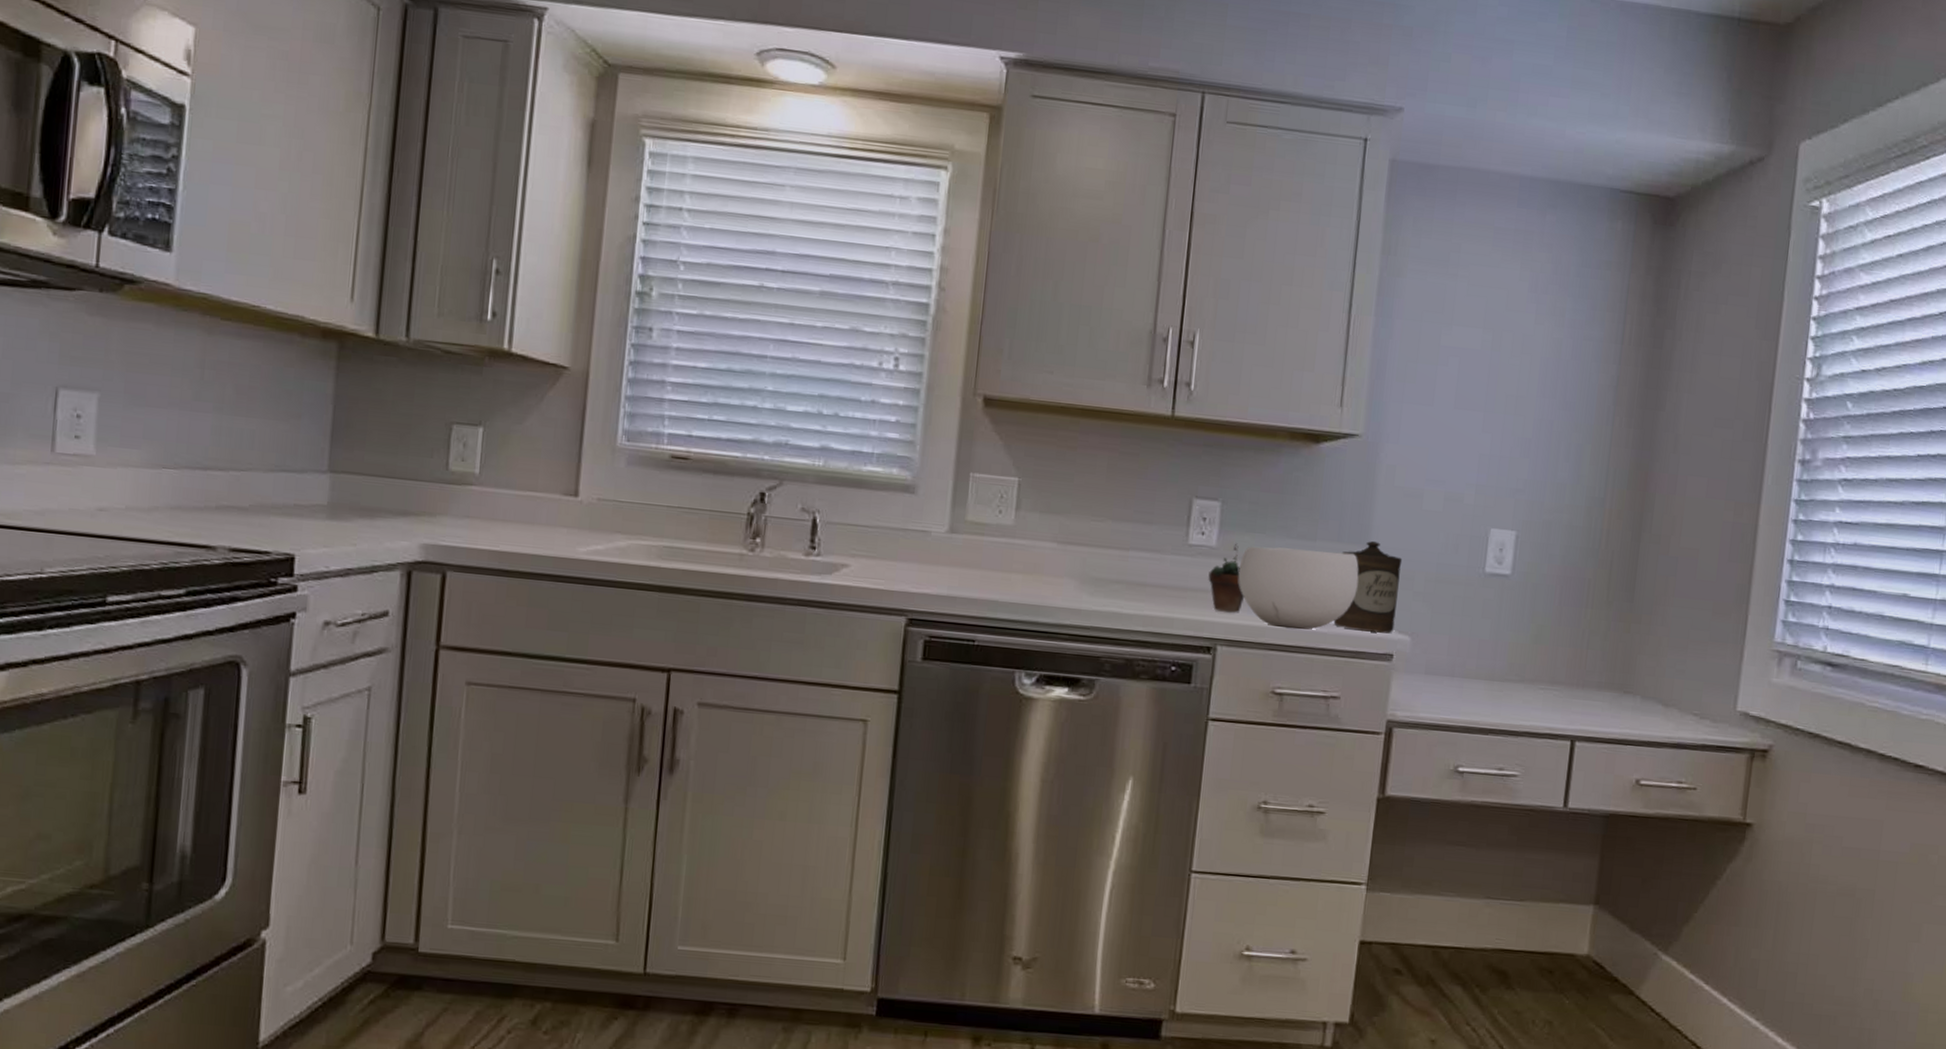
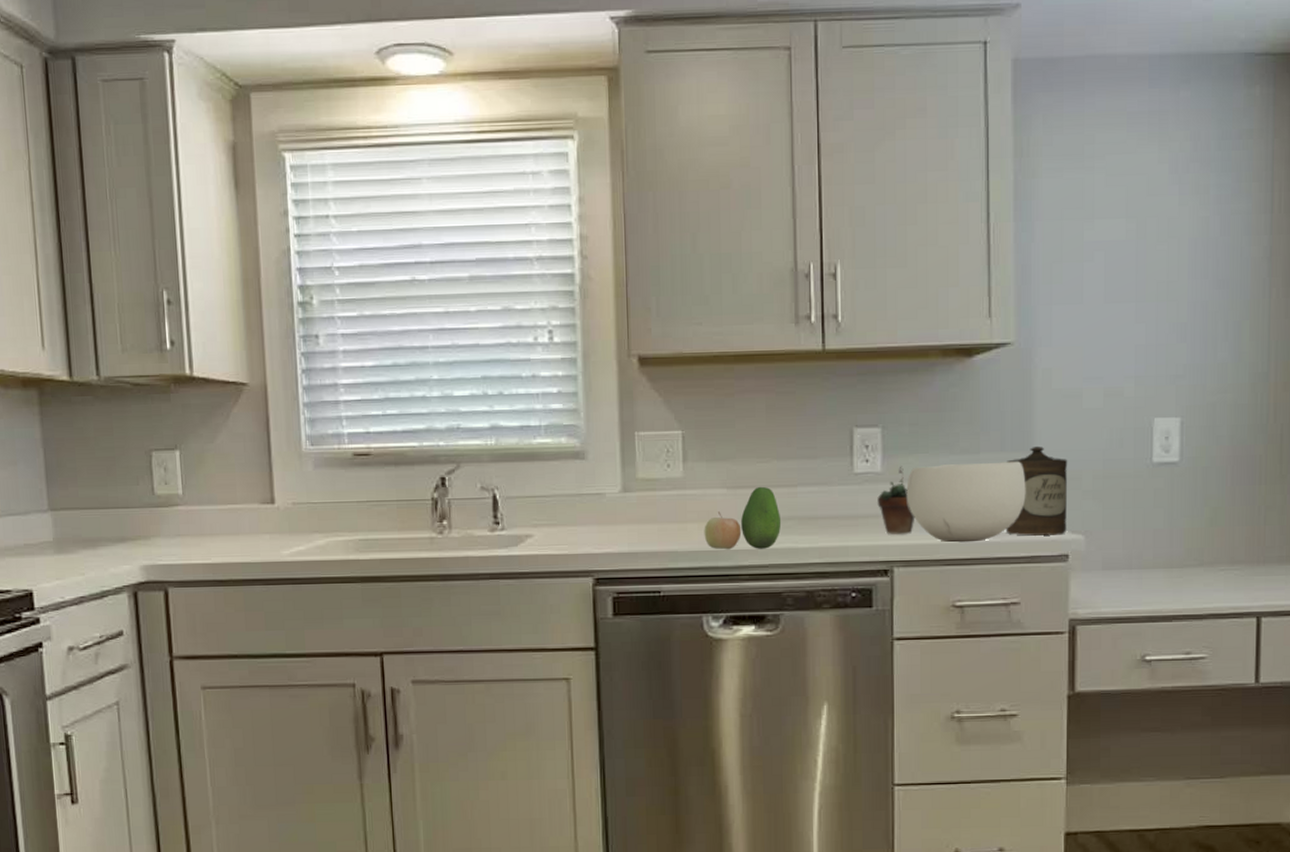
fruit: none [1027,565,1067,607] -> present [704,511,742,550]
fruit: none [1066,545,1109,610] -> present [740,486,782,549]

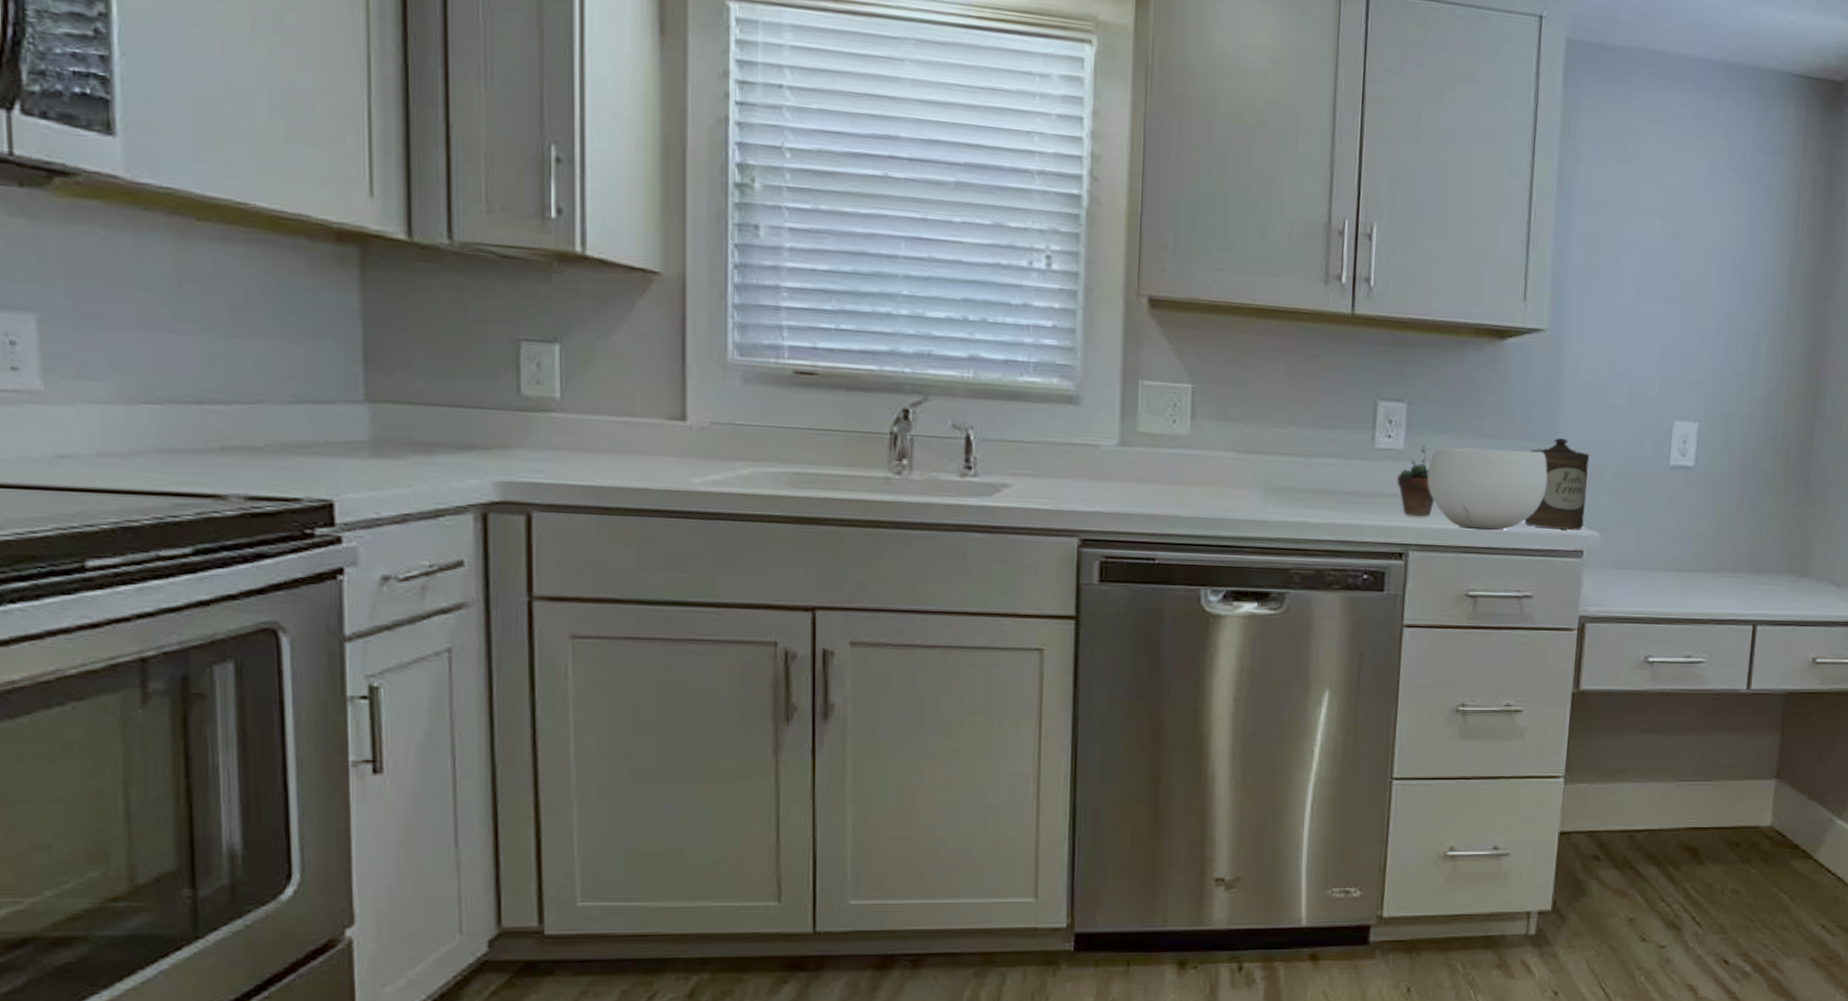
fruit: present [704,511,742,550] -> none [1208,476,1250,519]
fruit: present [740,486,782,549] -> none [1249,453,1295,521]

